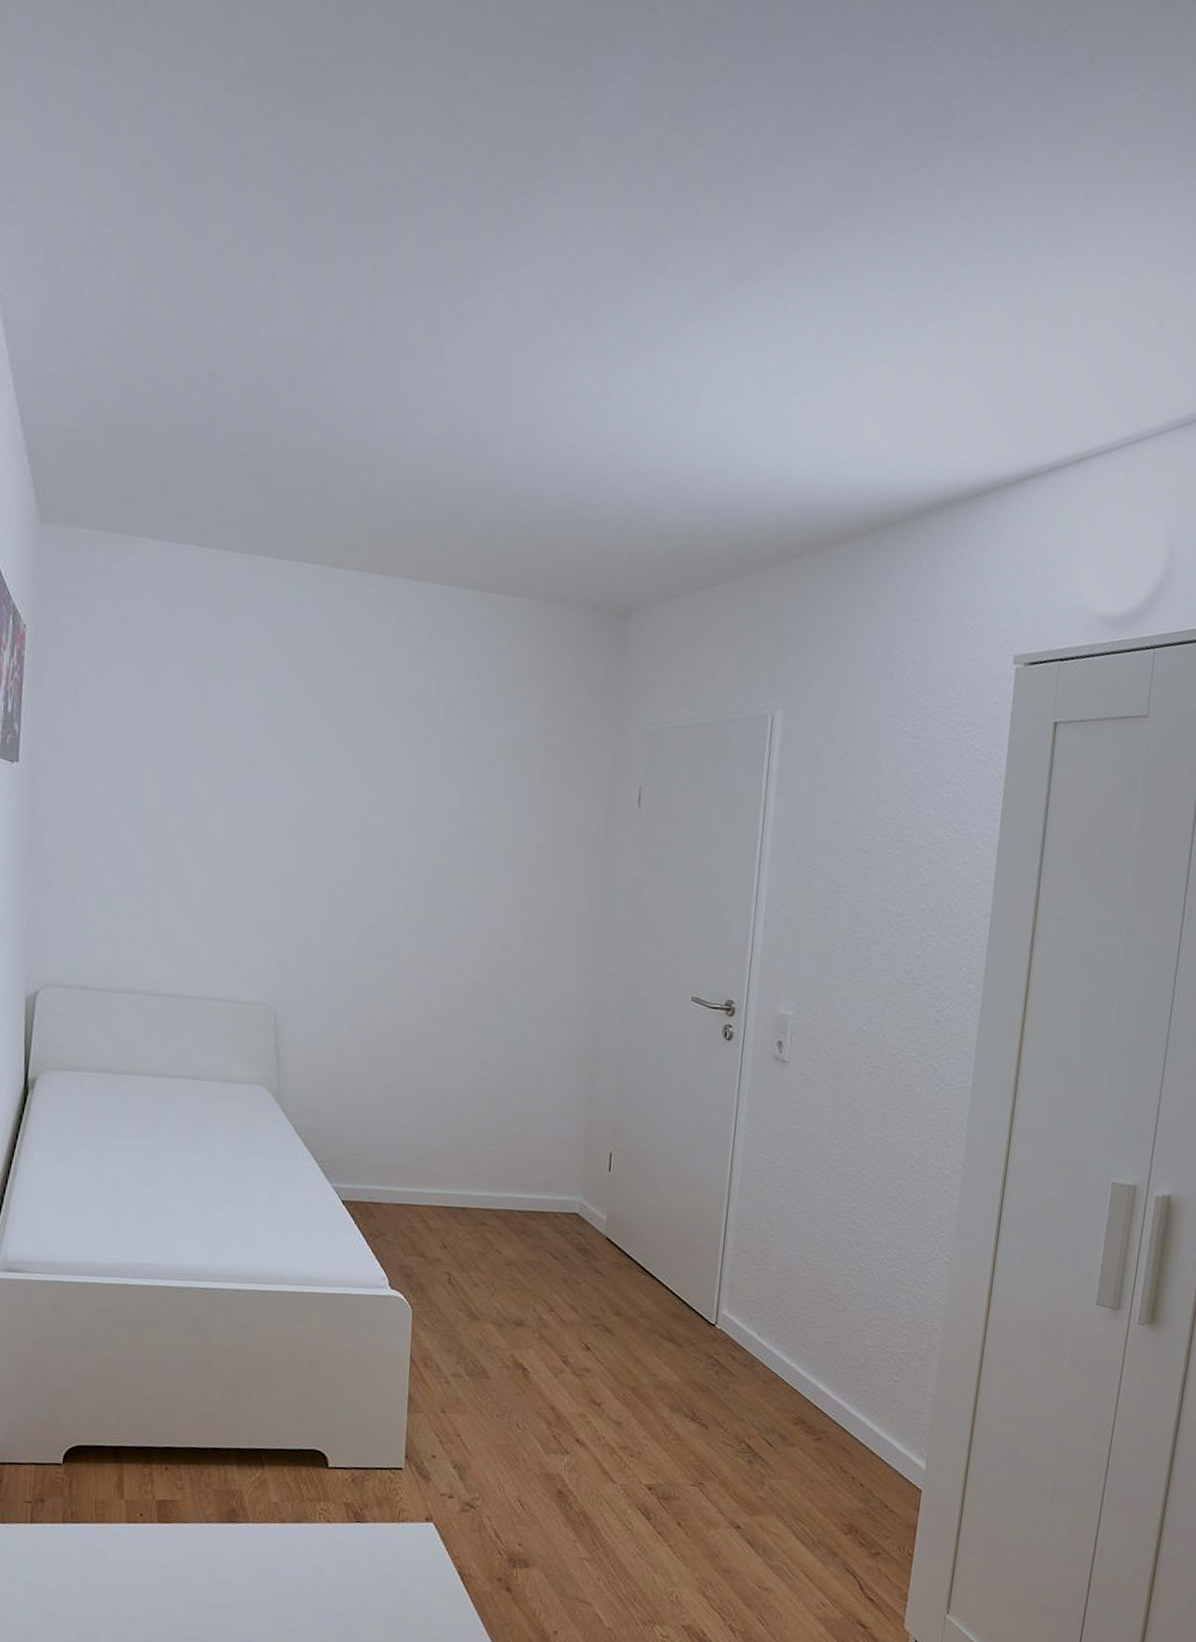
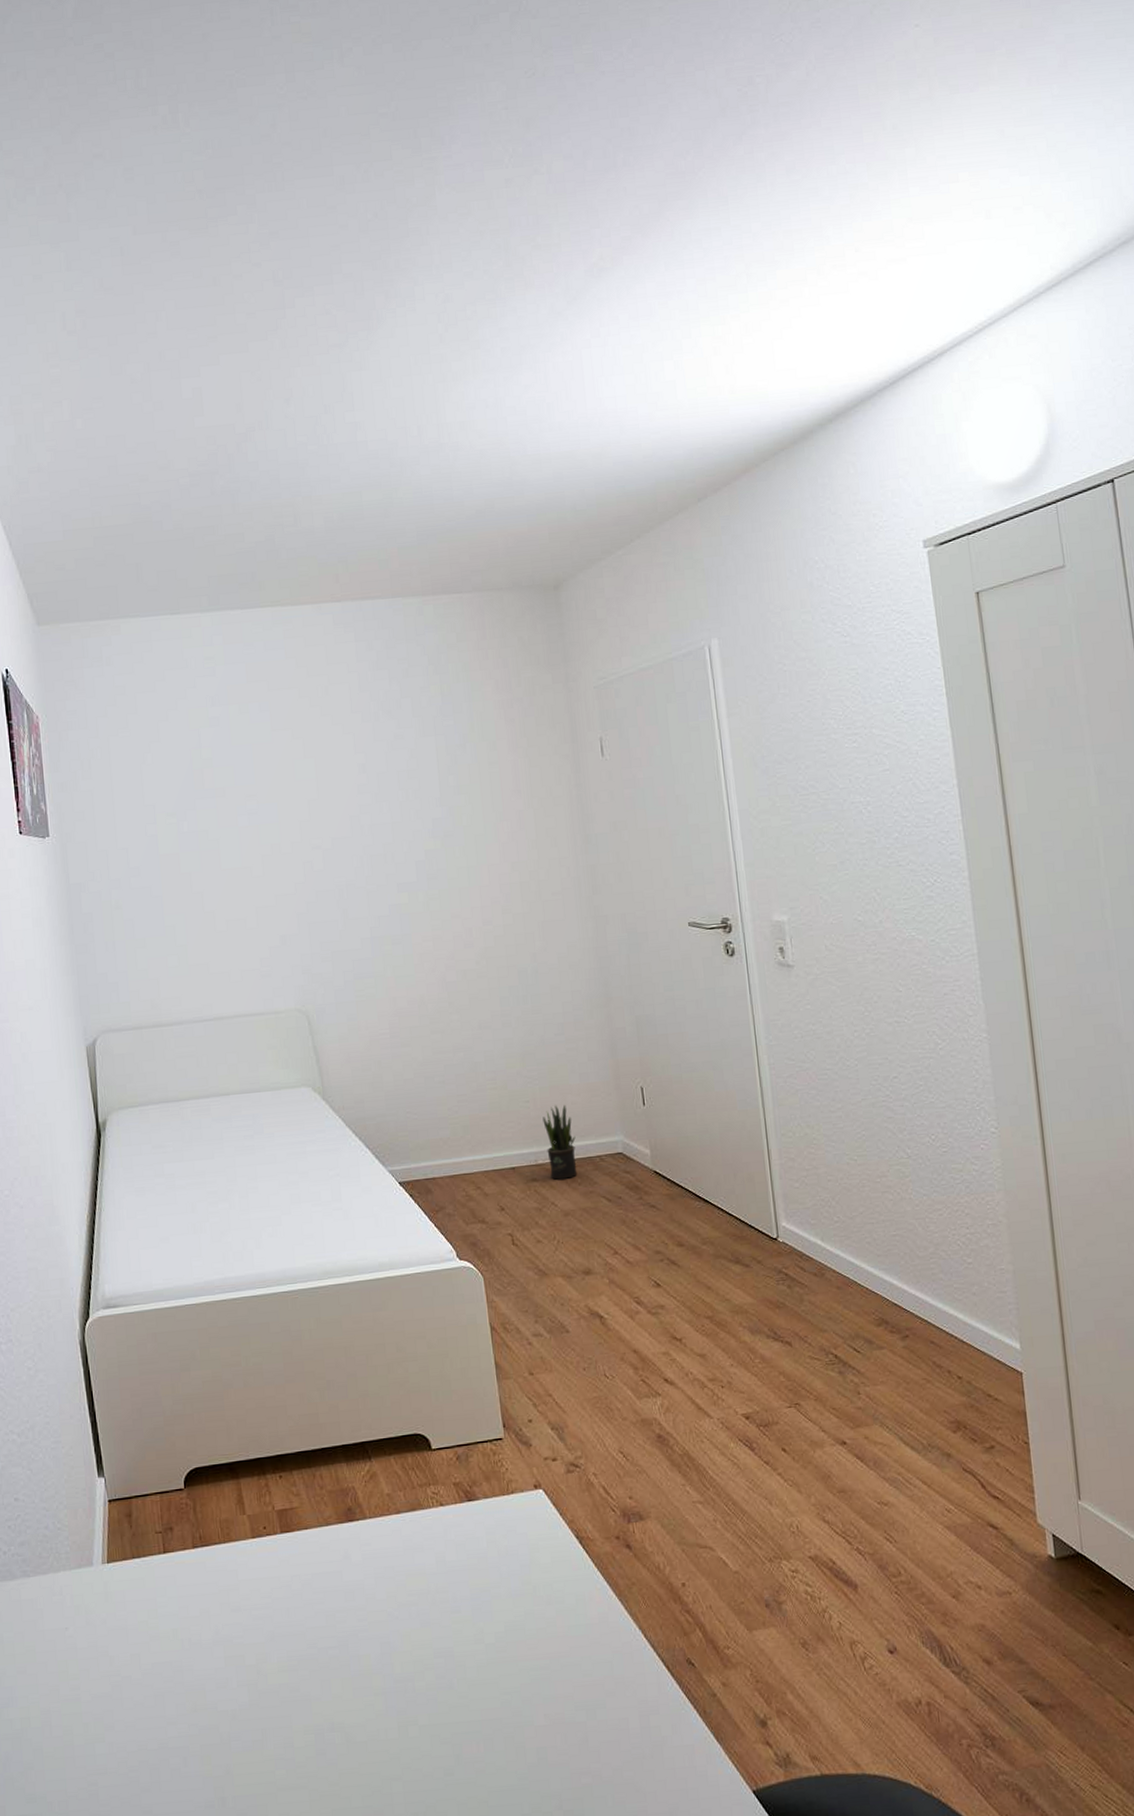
potted plant: none [500,1154,534,1229] -> present [542,1104,578,1180]

